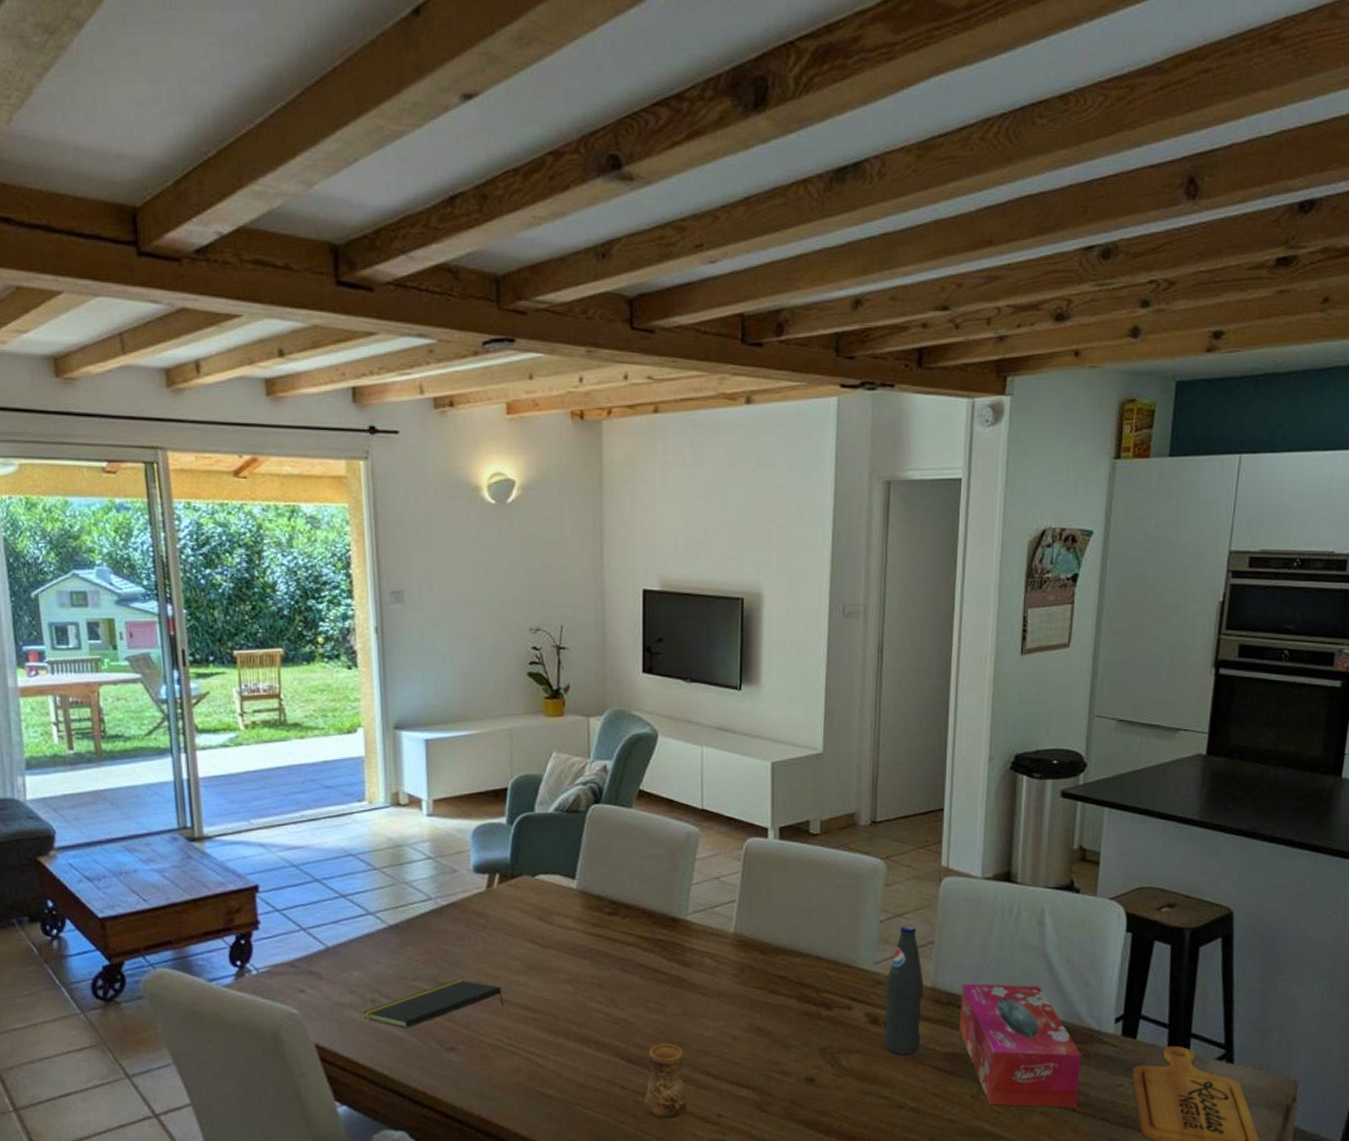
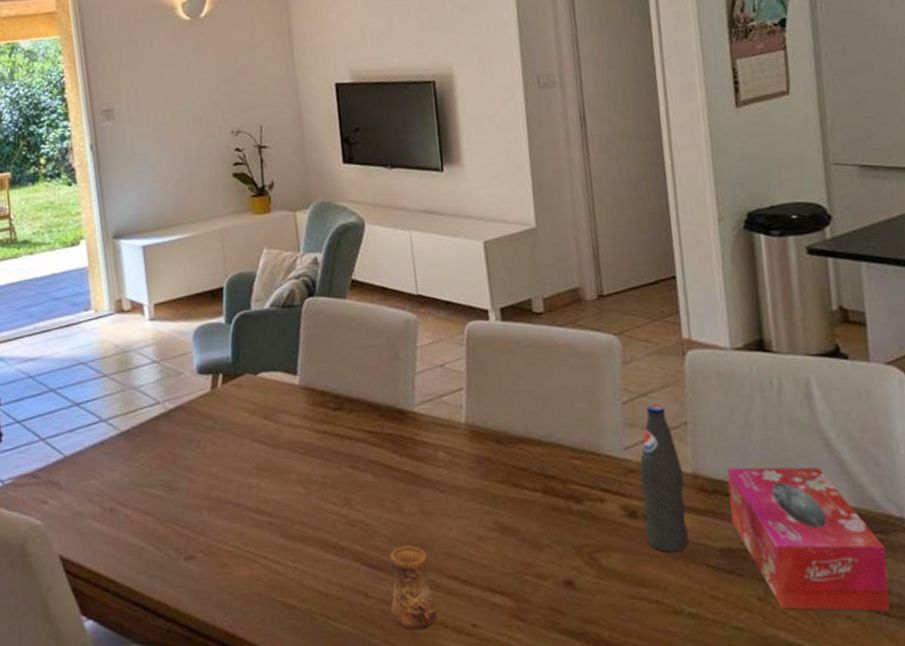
notepad: present [363,980,503,1029] -> none [102,484,237,538]

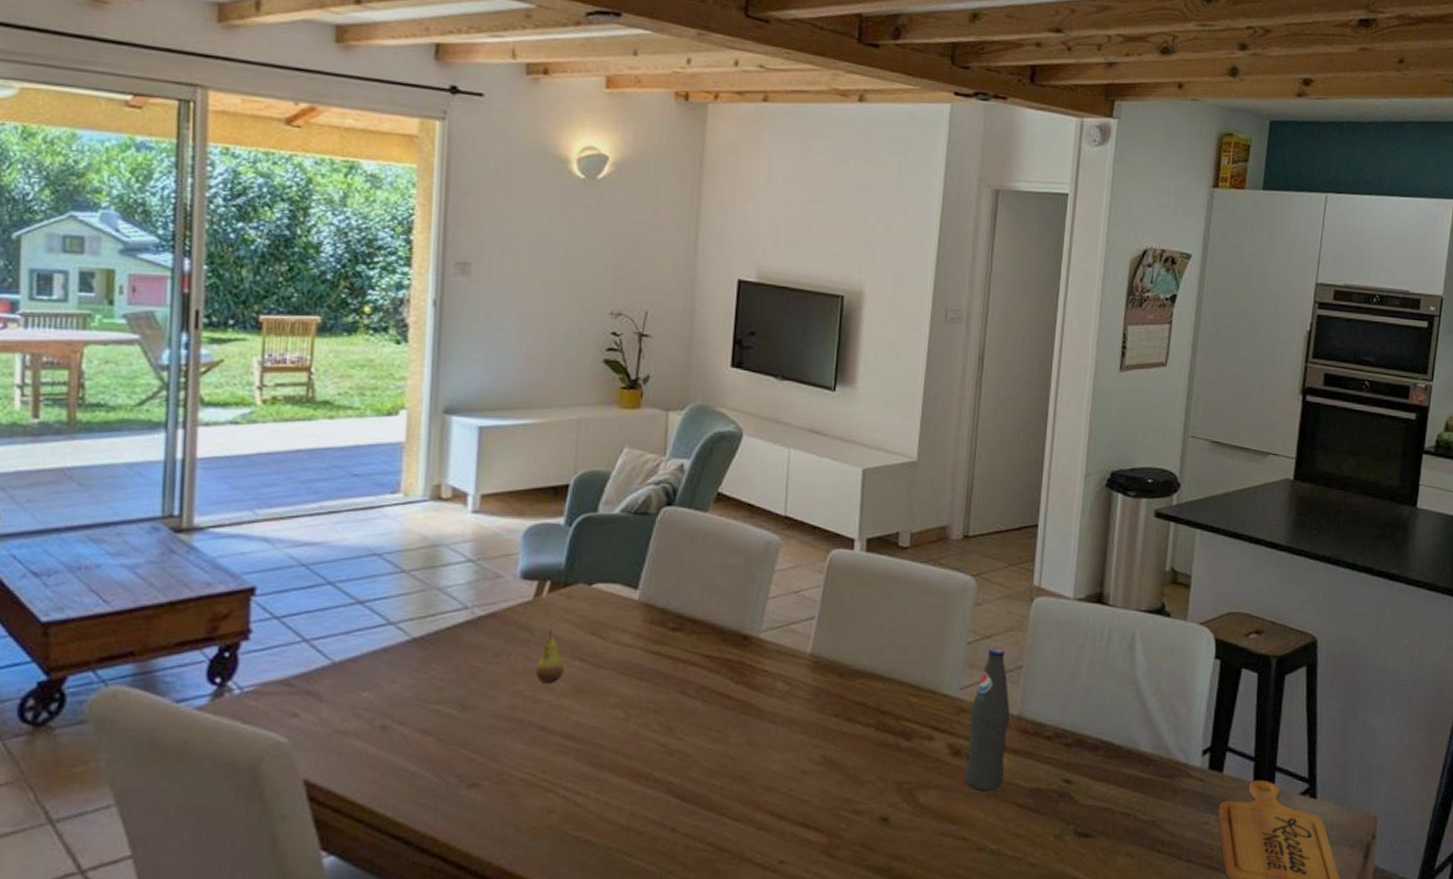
fruit: none [223,417,247,465] -> present [536,630,564,684]
cup: present [390,546,438,630] -> none [695,779,747,866]
tissue box: present [727,467,890,611] -> none [1044,712,1169,849]

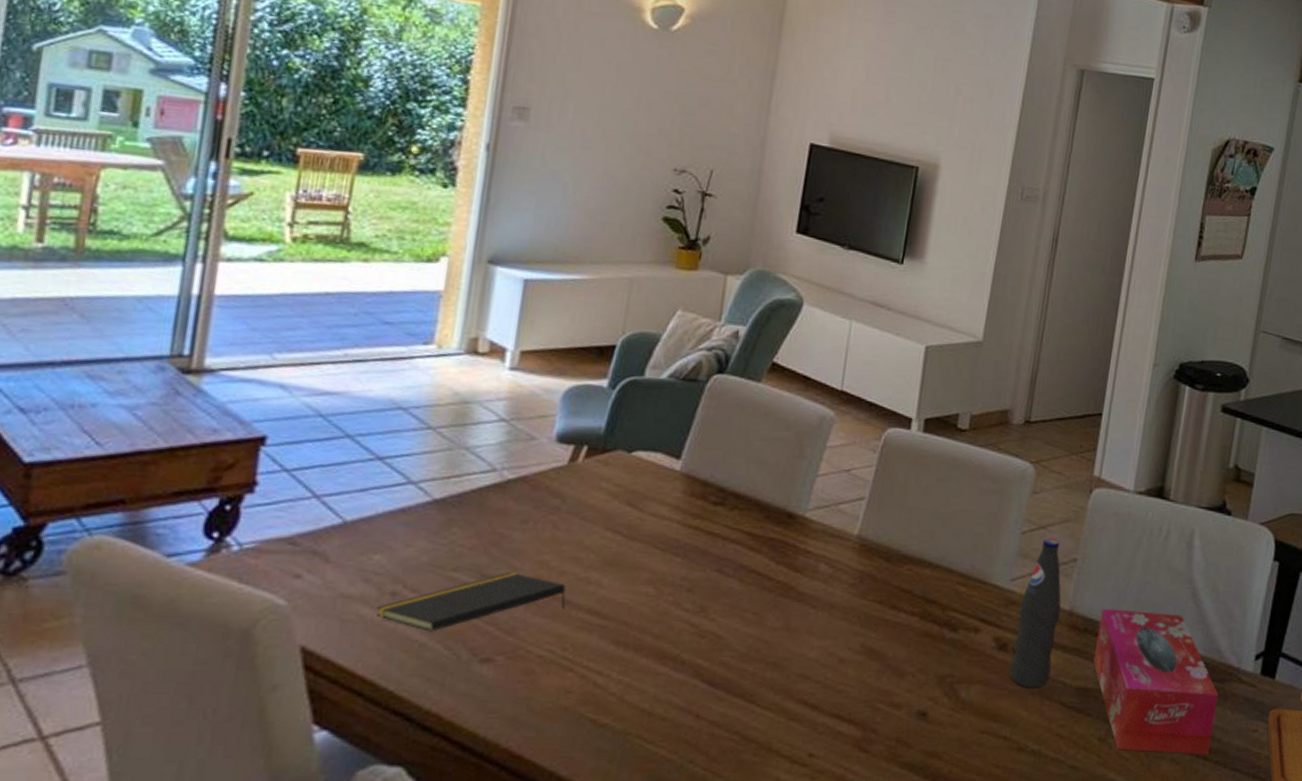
notepad: none [369,703,541,761] -> present [375,572,566,632]
fruit: present [536,630,564,684] -> none [564,497,595,555]
tissue box: none [1044,712,1169,849] -> present [1093,608,1219,755]

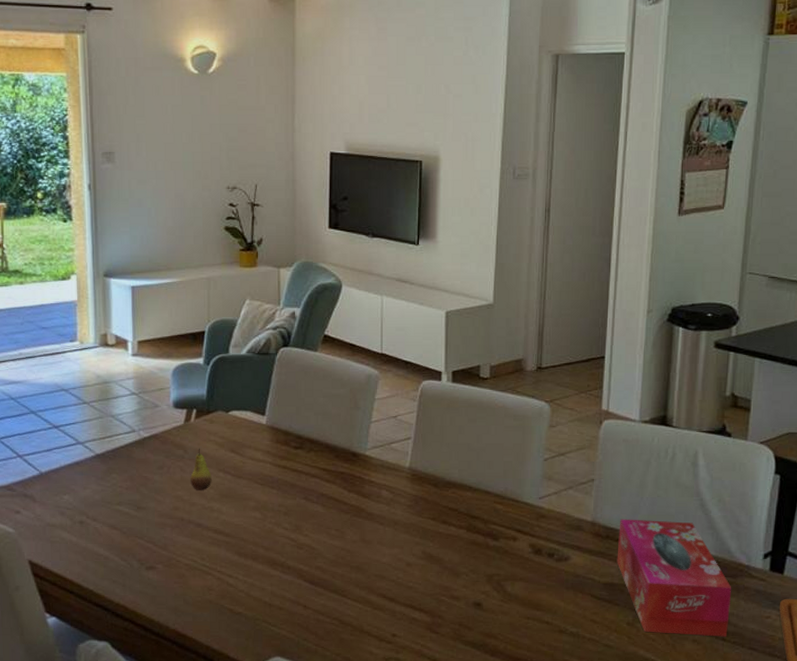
notepad: present [375,572,566,632] -> none [72,505,198,549]
fruit: none [564,497,595,555] -> present [190,448,212,490]
bottle: present [1009,537,1062,687] -> none [545,462,584,583]

